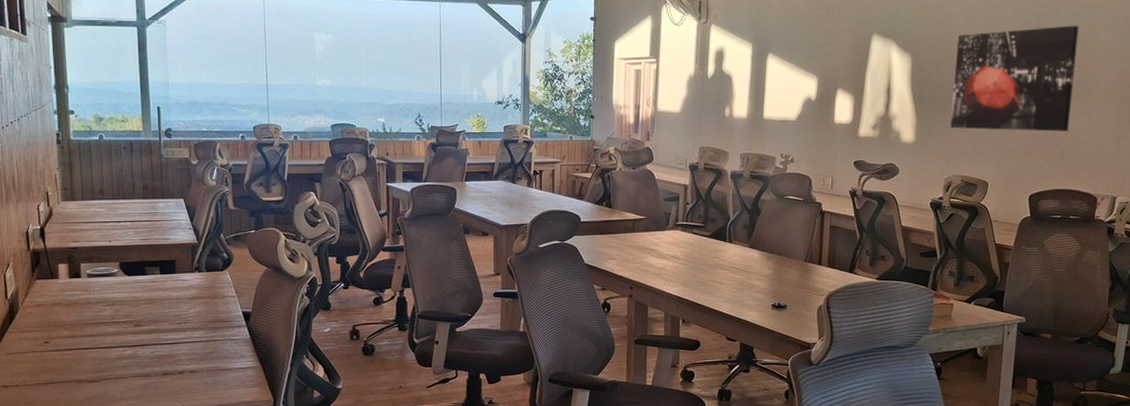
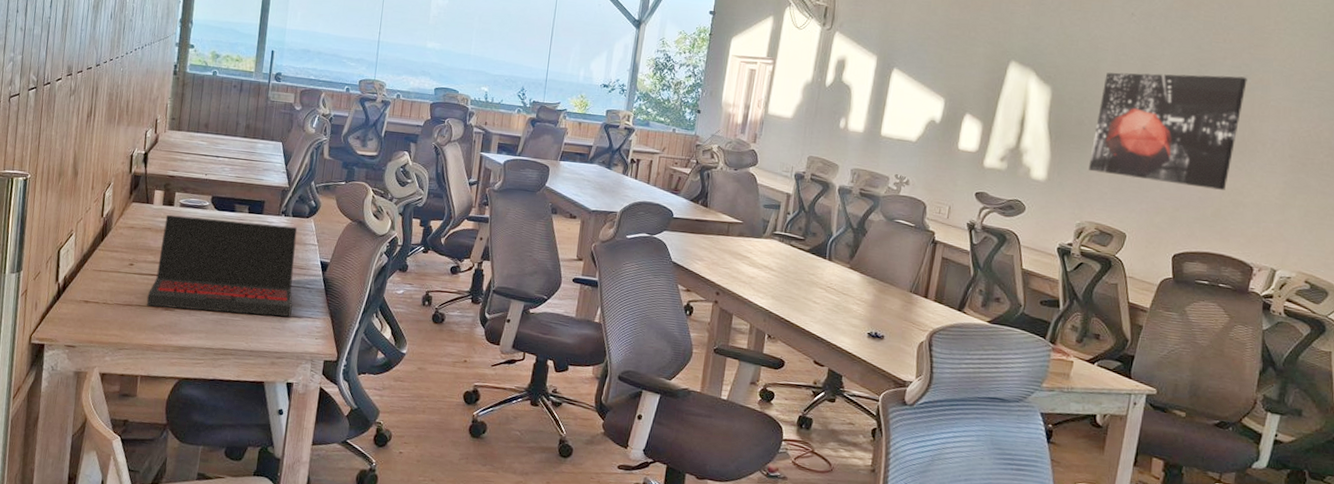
laptop: none [68,281,221,381] -> present [146,214,298,317]

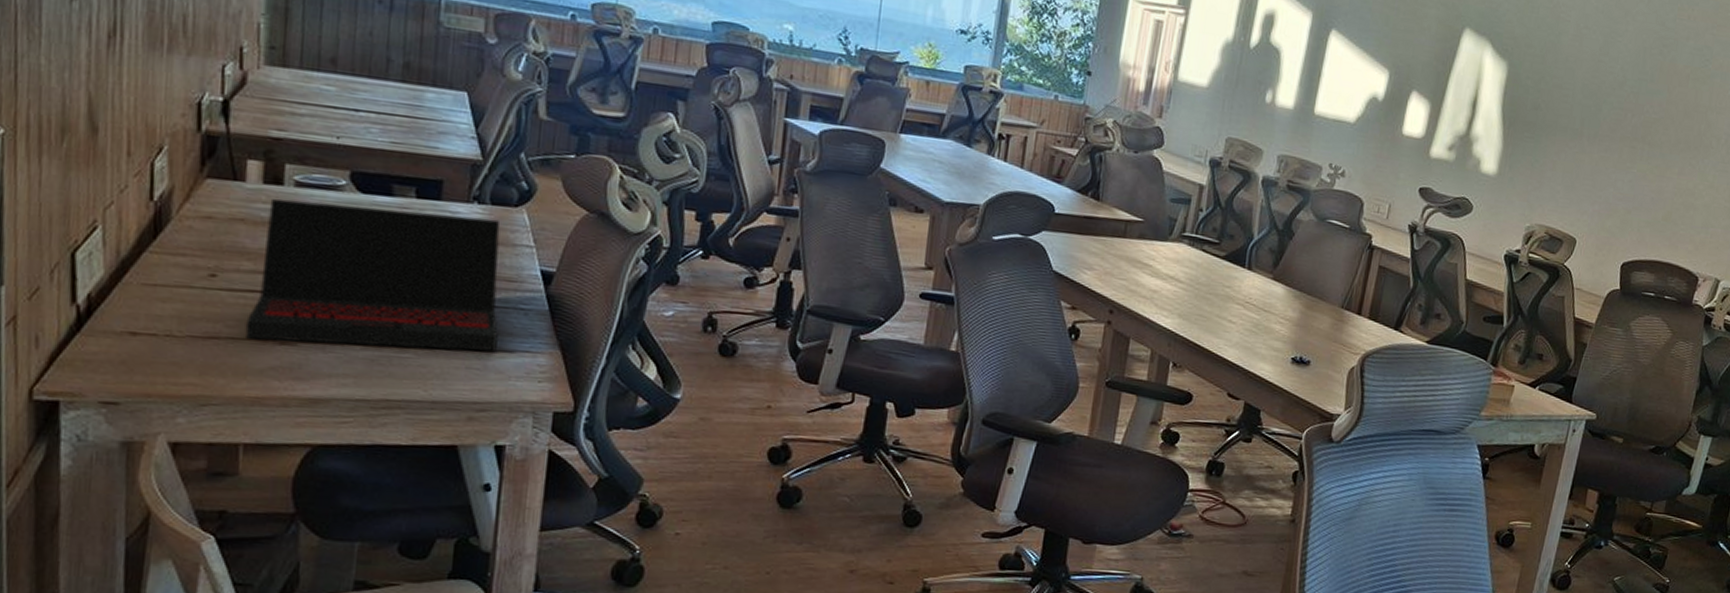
wall art: present [1089,72,1247,190] -> none [1542,48,1708,191]

